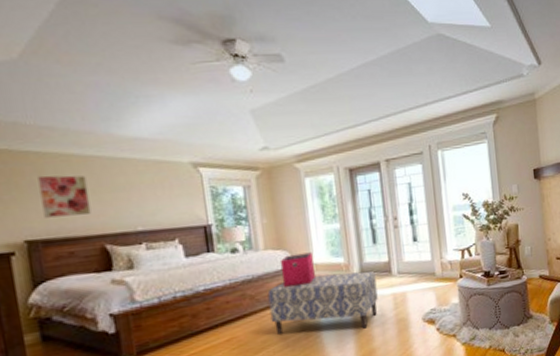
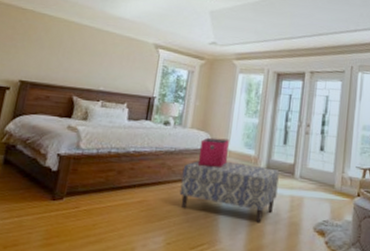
wall art: present [38,175,92,218] -> none [39,33,77,69]

